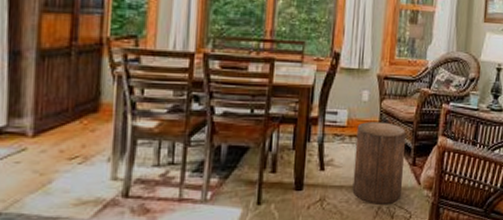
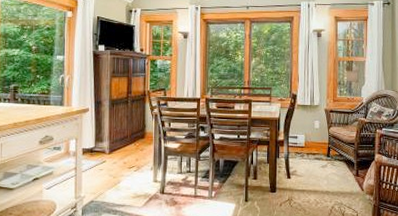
stool: present [352,122,406,204] -> none [311,144,349,205]

